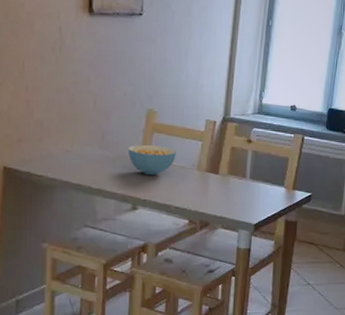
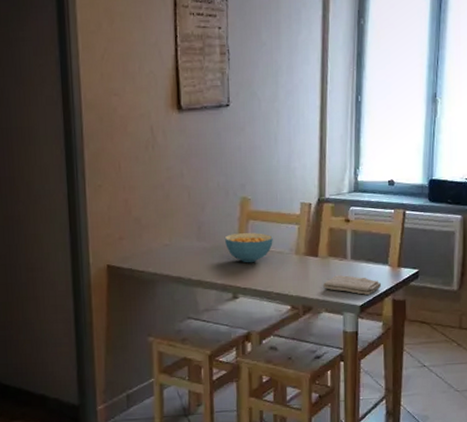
washcloth: none [221,193,277,214] -> present [323,275,382,295]

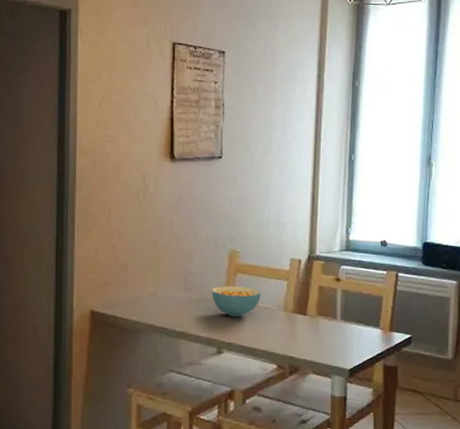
washcloth: present [323,275,382,295] -> none [311,336,373,358]

